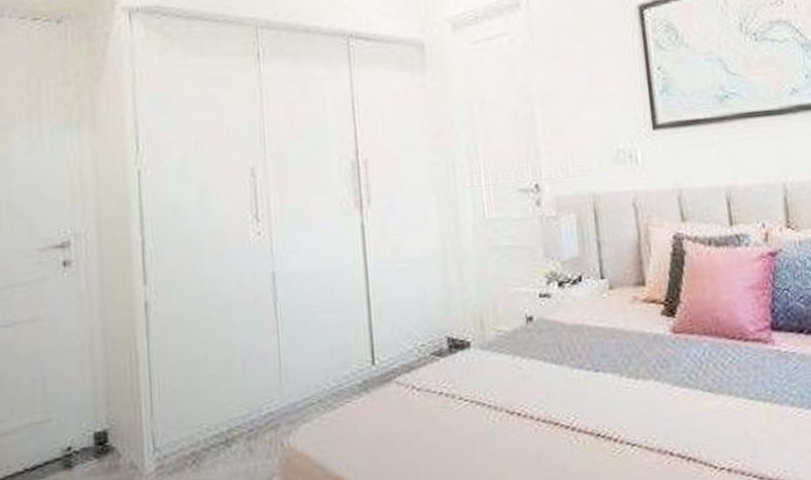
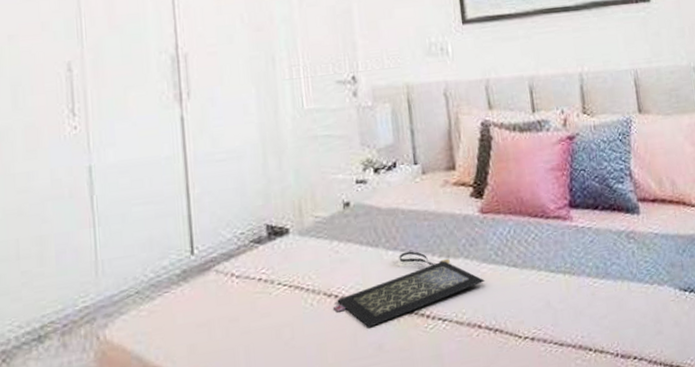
clutch bag: none [516,370,677,449] -> present [334,251,485,328]

